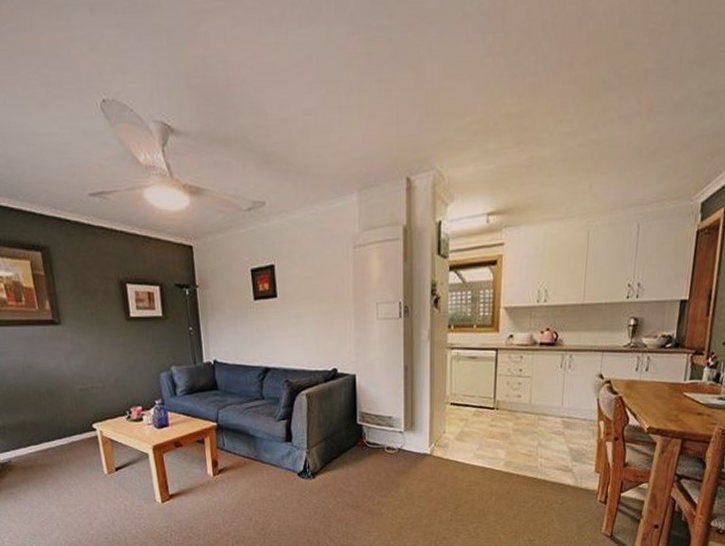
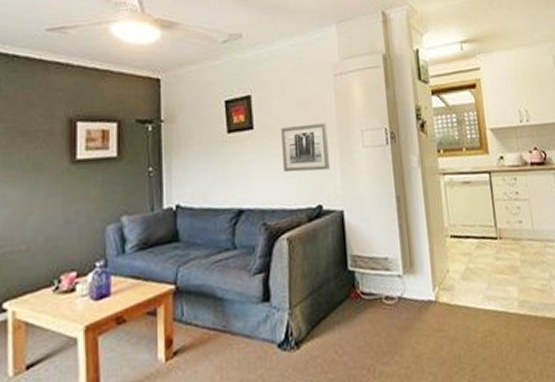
wall art: none [302,294,345,339] -> present [281,122,330,173]

